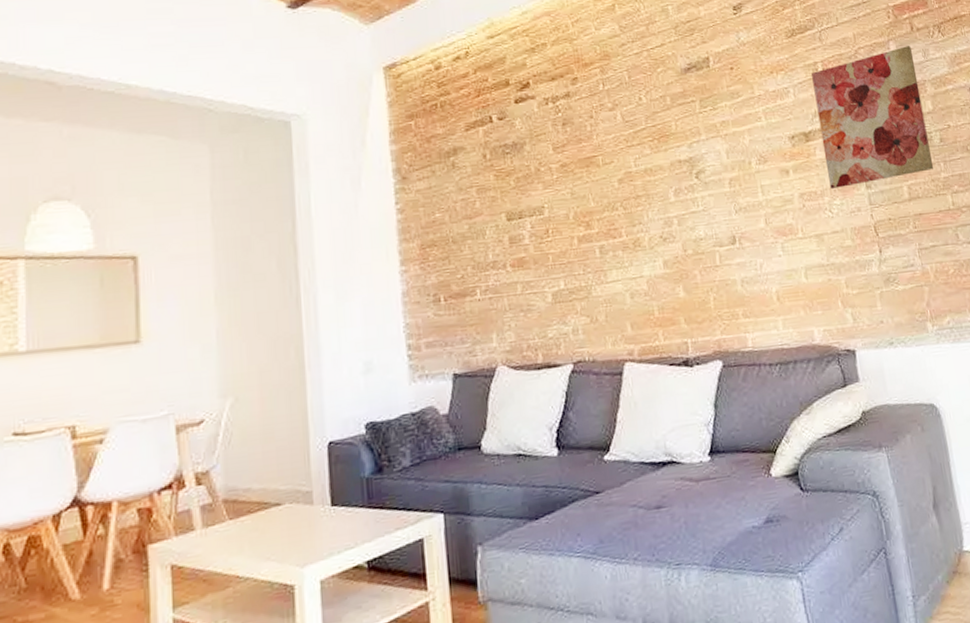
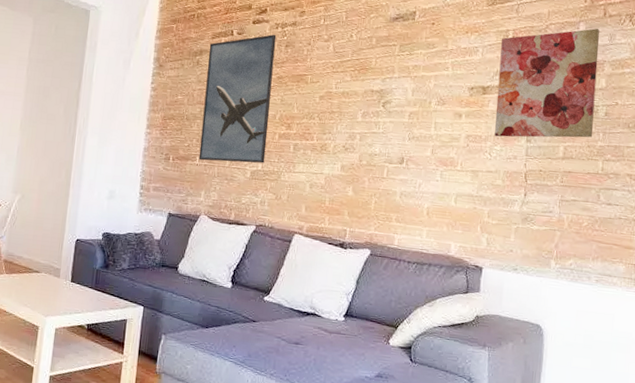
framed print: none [464,113,567,293] -> present [198,34,277,164]

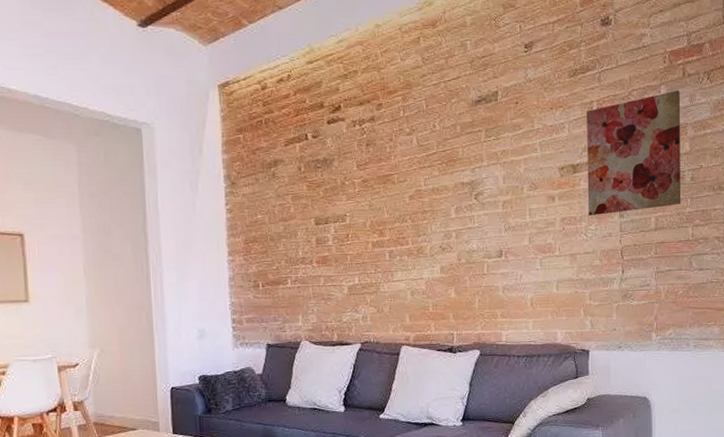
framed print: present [198,34,277,164] -> none [283,134,361,283]

